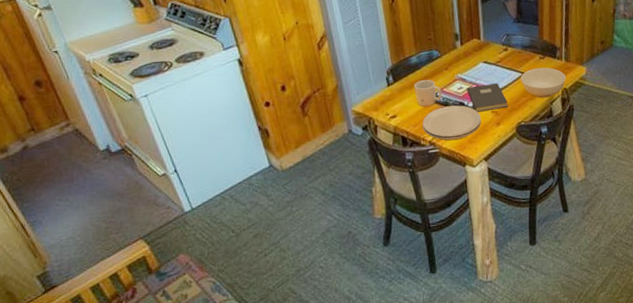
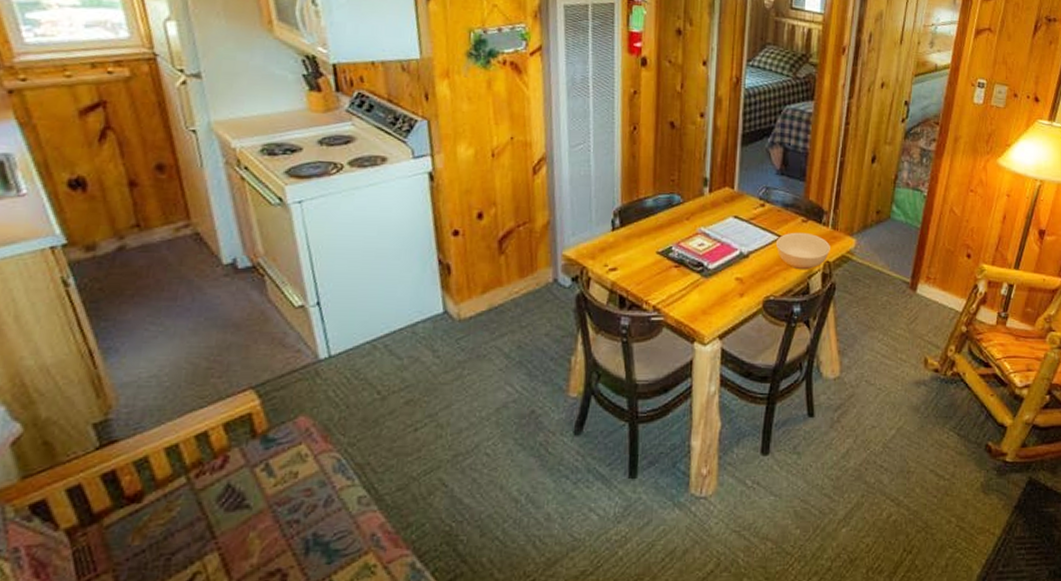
mug: present [414,80,442,107] -> none [644,229,678,263]
plate: present [422,105,482,141] -> none [648,265,722,309]
book: present [467,82,508,112] -> none [709,243,757,277]

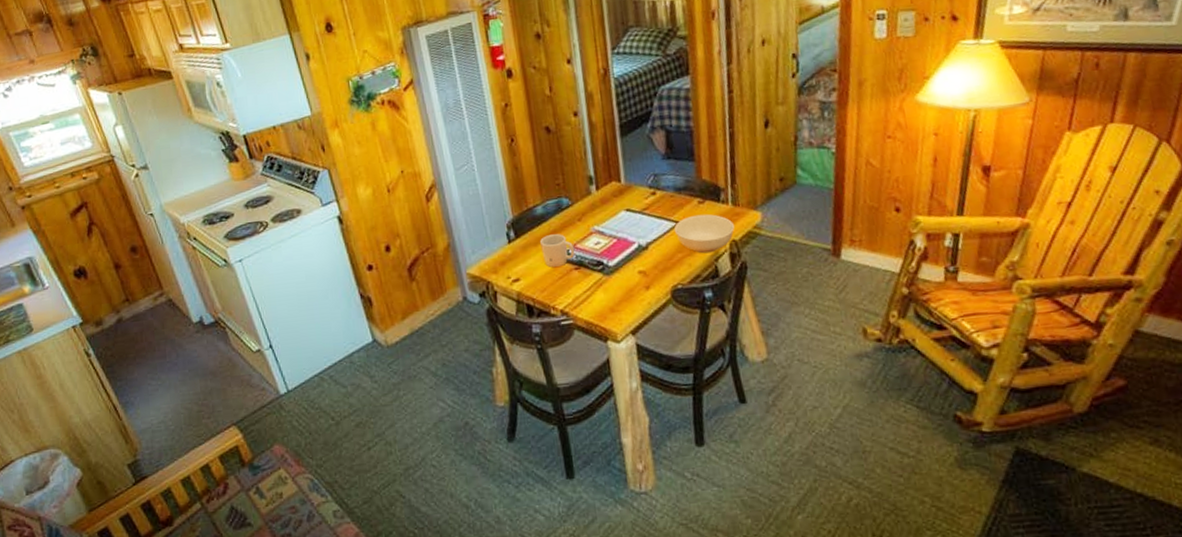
mug: none [644,229,678,263] -> present [540,234,575,268]

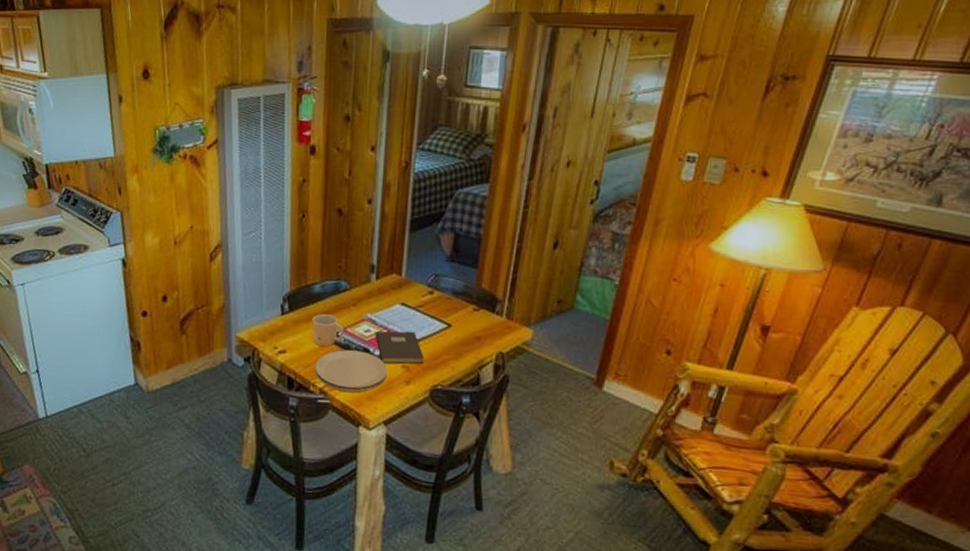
plate: none [551,264,626,310] -> present [314,350,388,394]
book: none [605,235,660,273] -> present [375,331,424,364]
bowl: present [673,214,735,254] -> none [444,321,504,361]

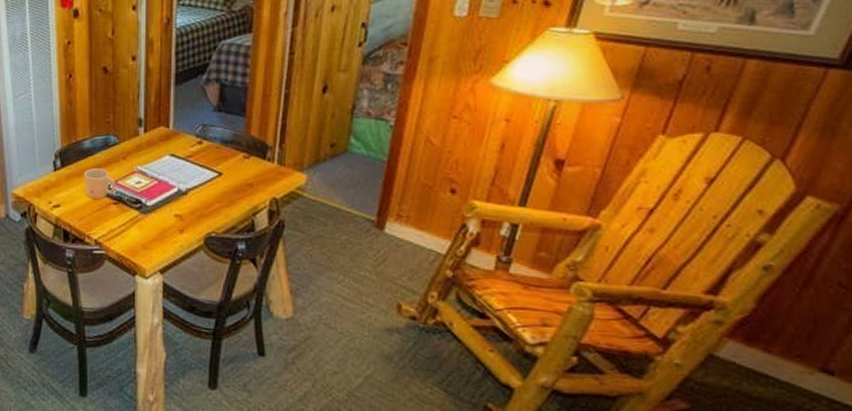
plate: present [314,350,388,394] -> none [89,202,161,244]
book: present [375,331,424,364] -> none [146,181,196,214]

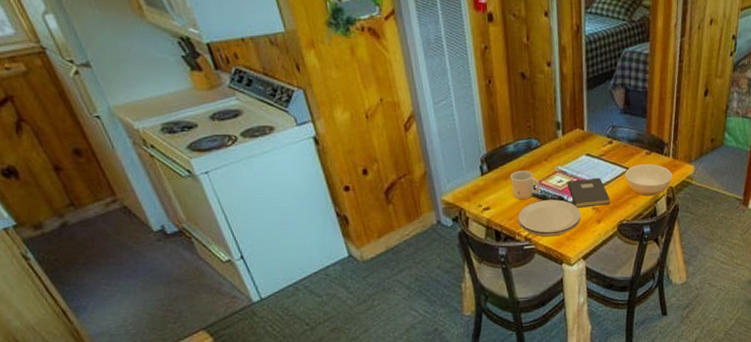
plate: none [89,202,161,244] -> present [518,199,582,237]
book: none [146,181,196,214] -> present [567,177,610,208]
bowl: none [215,168,277,207] -> present [624,163,672,196]

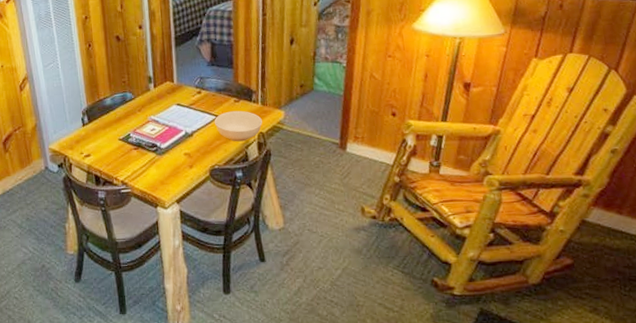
mug: present [510,171,541,200] -> none [108,121,135,148]
plate: present [518,199,582,237] -> none [115,146,174,182]
book: present [567,177,610,208] -> none [159,125,201,154]

